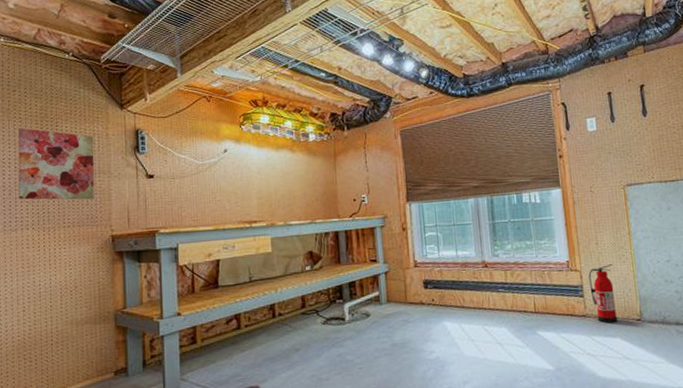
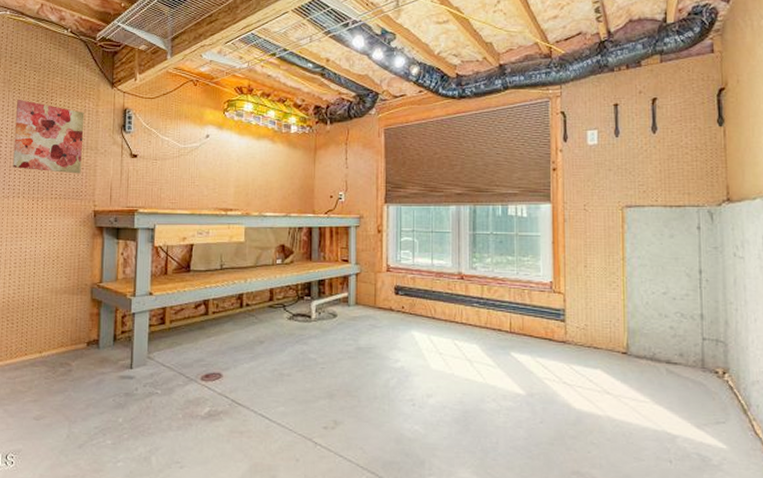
fire extinguisher: present [588,264,617,324] -> none [573,290,601,353]

